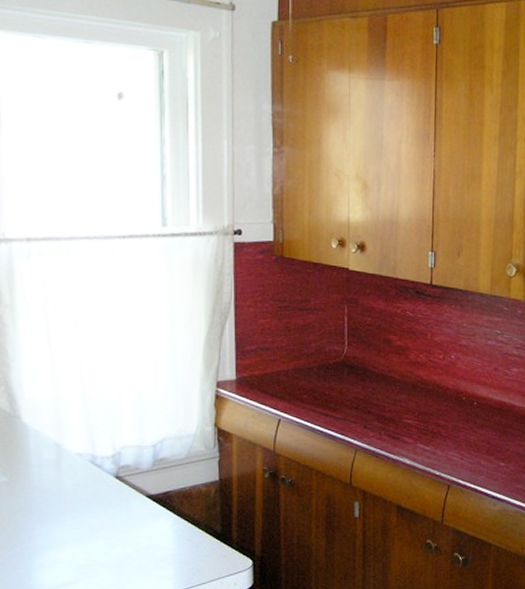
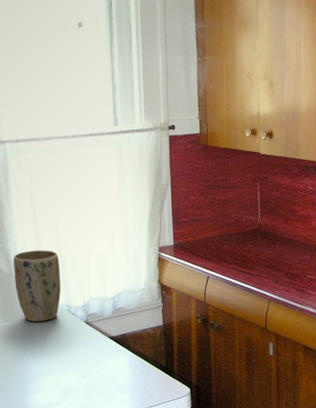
plant pot: none [16,382,83,476] -> present [13,249,61,322]

